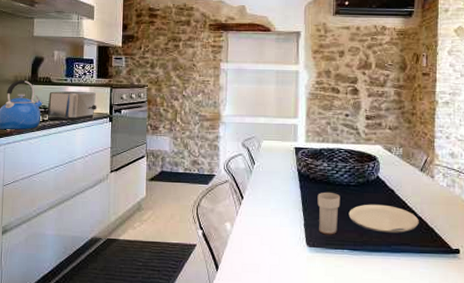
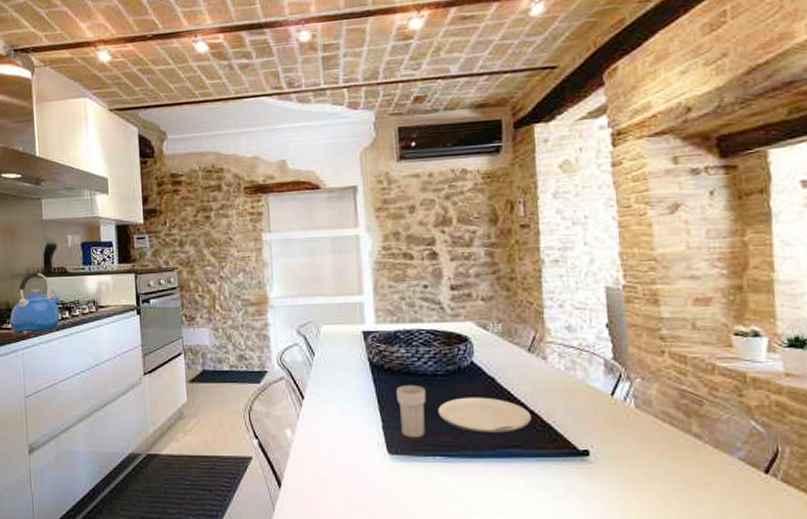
toaster: present [47,90,97,122] -> none [65,280,122,318]

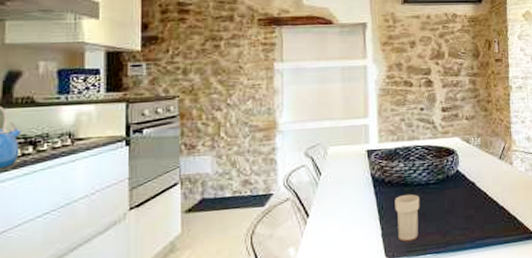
plate: present [438,397,532,433] -> none [429,199,501,230]

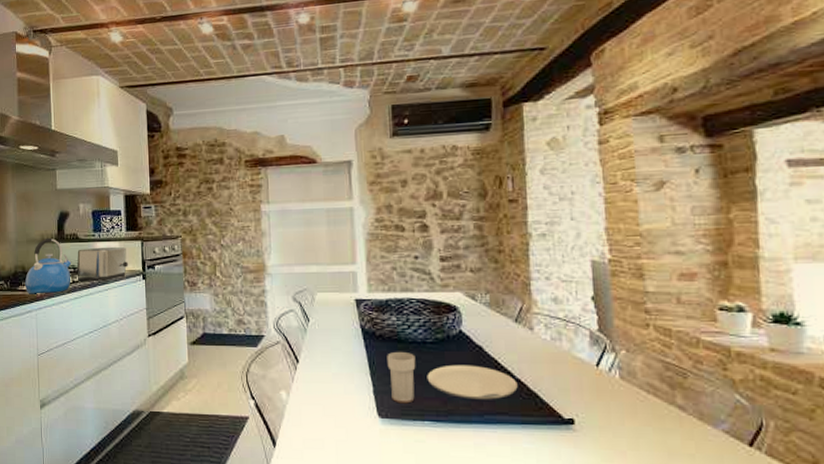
toaster: none [29,110,108,153] -> present [76,246,129,282]
plate: none [429,199,501,230] -> present [427,364,518,400]

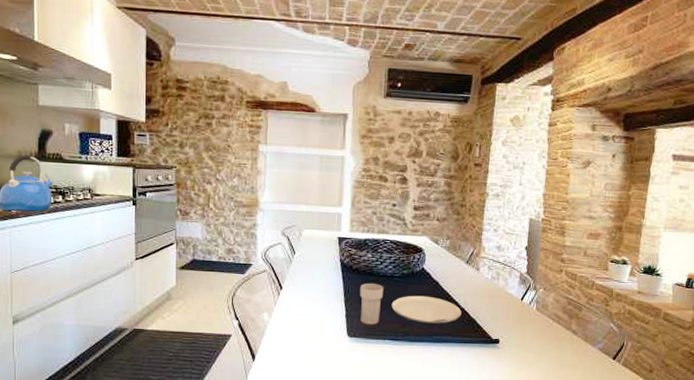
toaster: present [76,246,129,282] -> none [59,169,119,205]

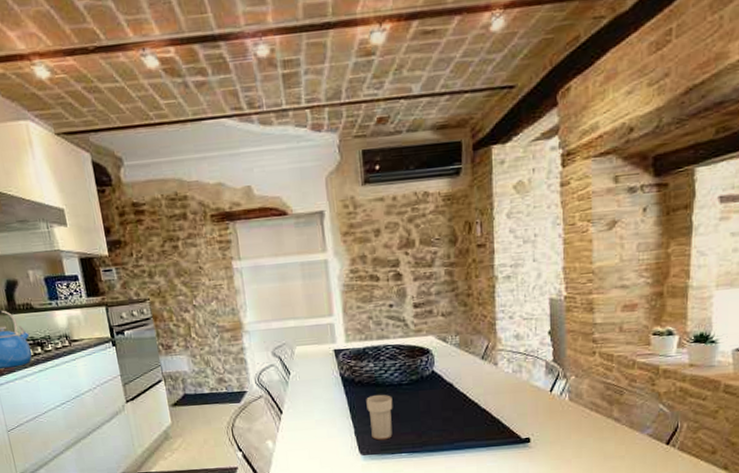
plate: present [391,295,462,324] -> none [403,400,483,431]

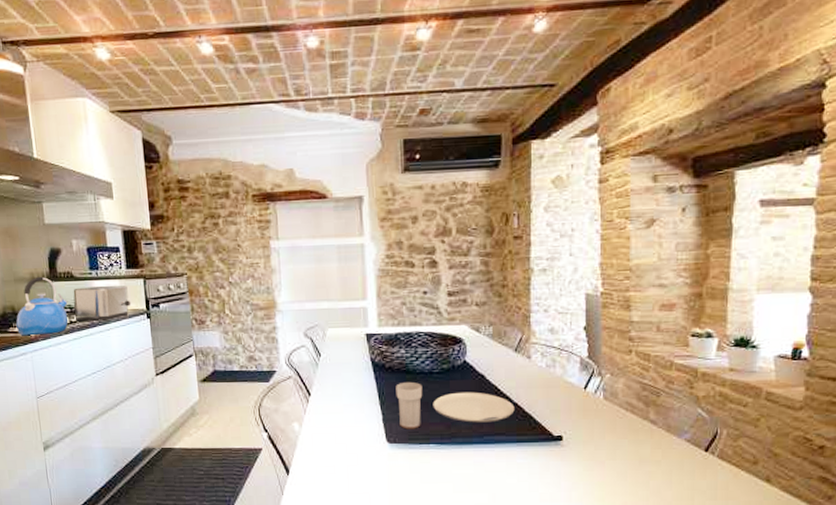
toaster: none [34,314,95,353] -> present [73,285,131,322]
plate: none [403,400,483,431] -> present [433,392,515,423]

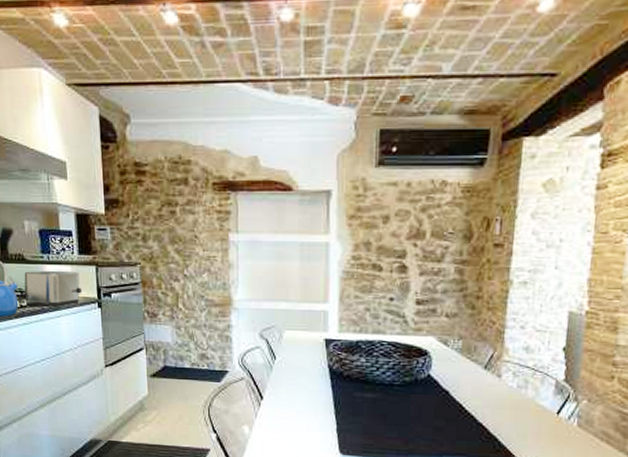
cup: present [396,381,423,429] -> none [352,392,382,442]
plate: present [433,392,515,423] -> none [391,407,479,442]

